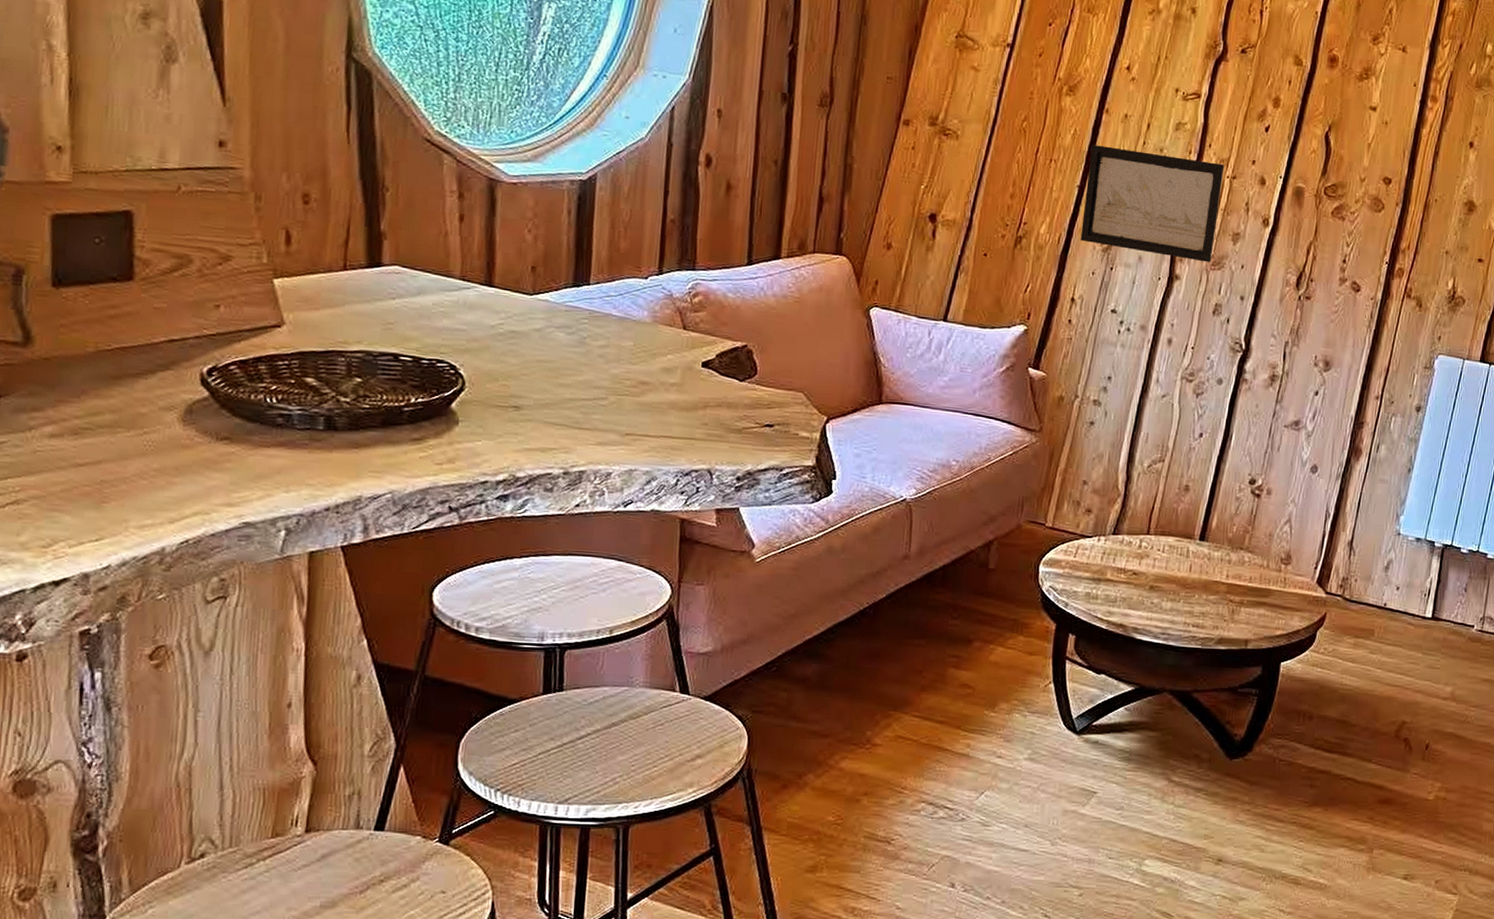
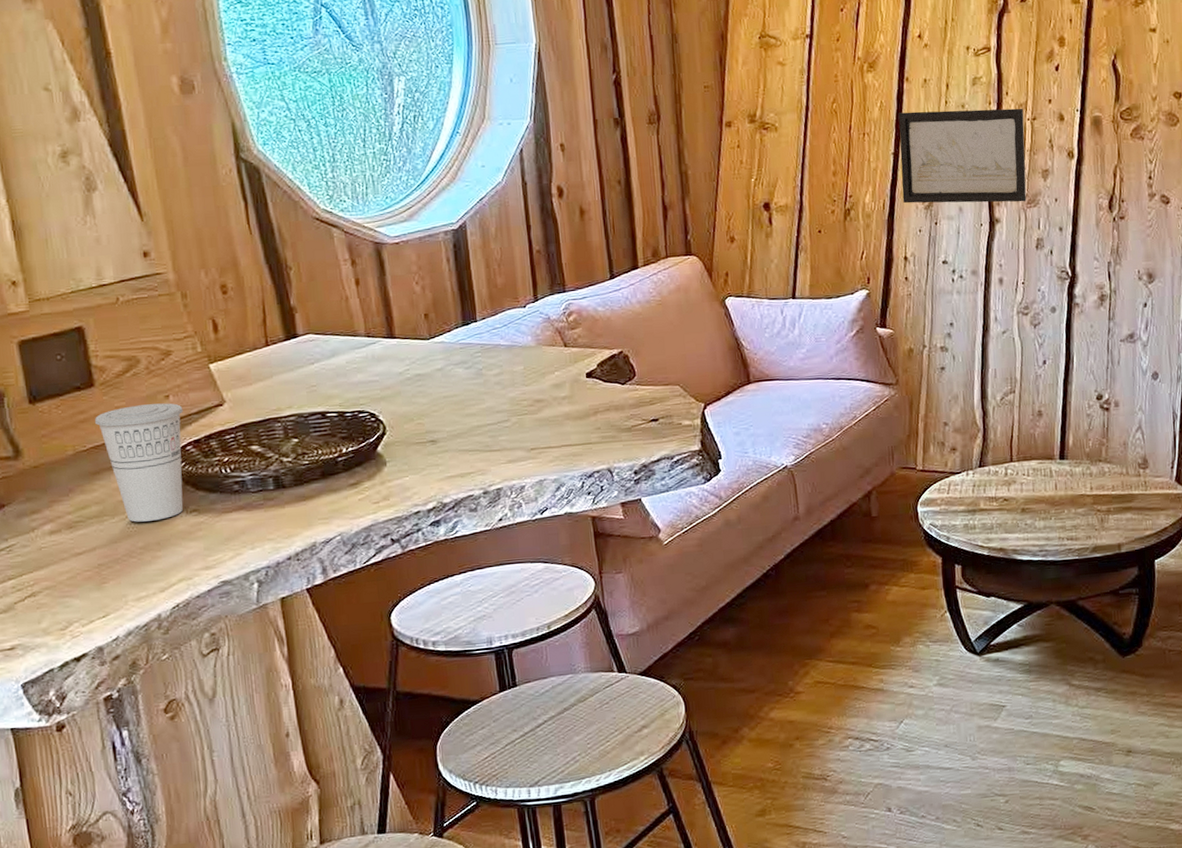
cup: none [126,309,234,443] -> present [94,403,183,522]

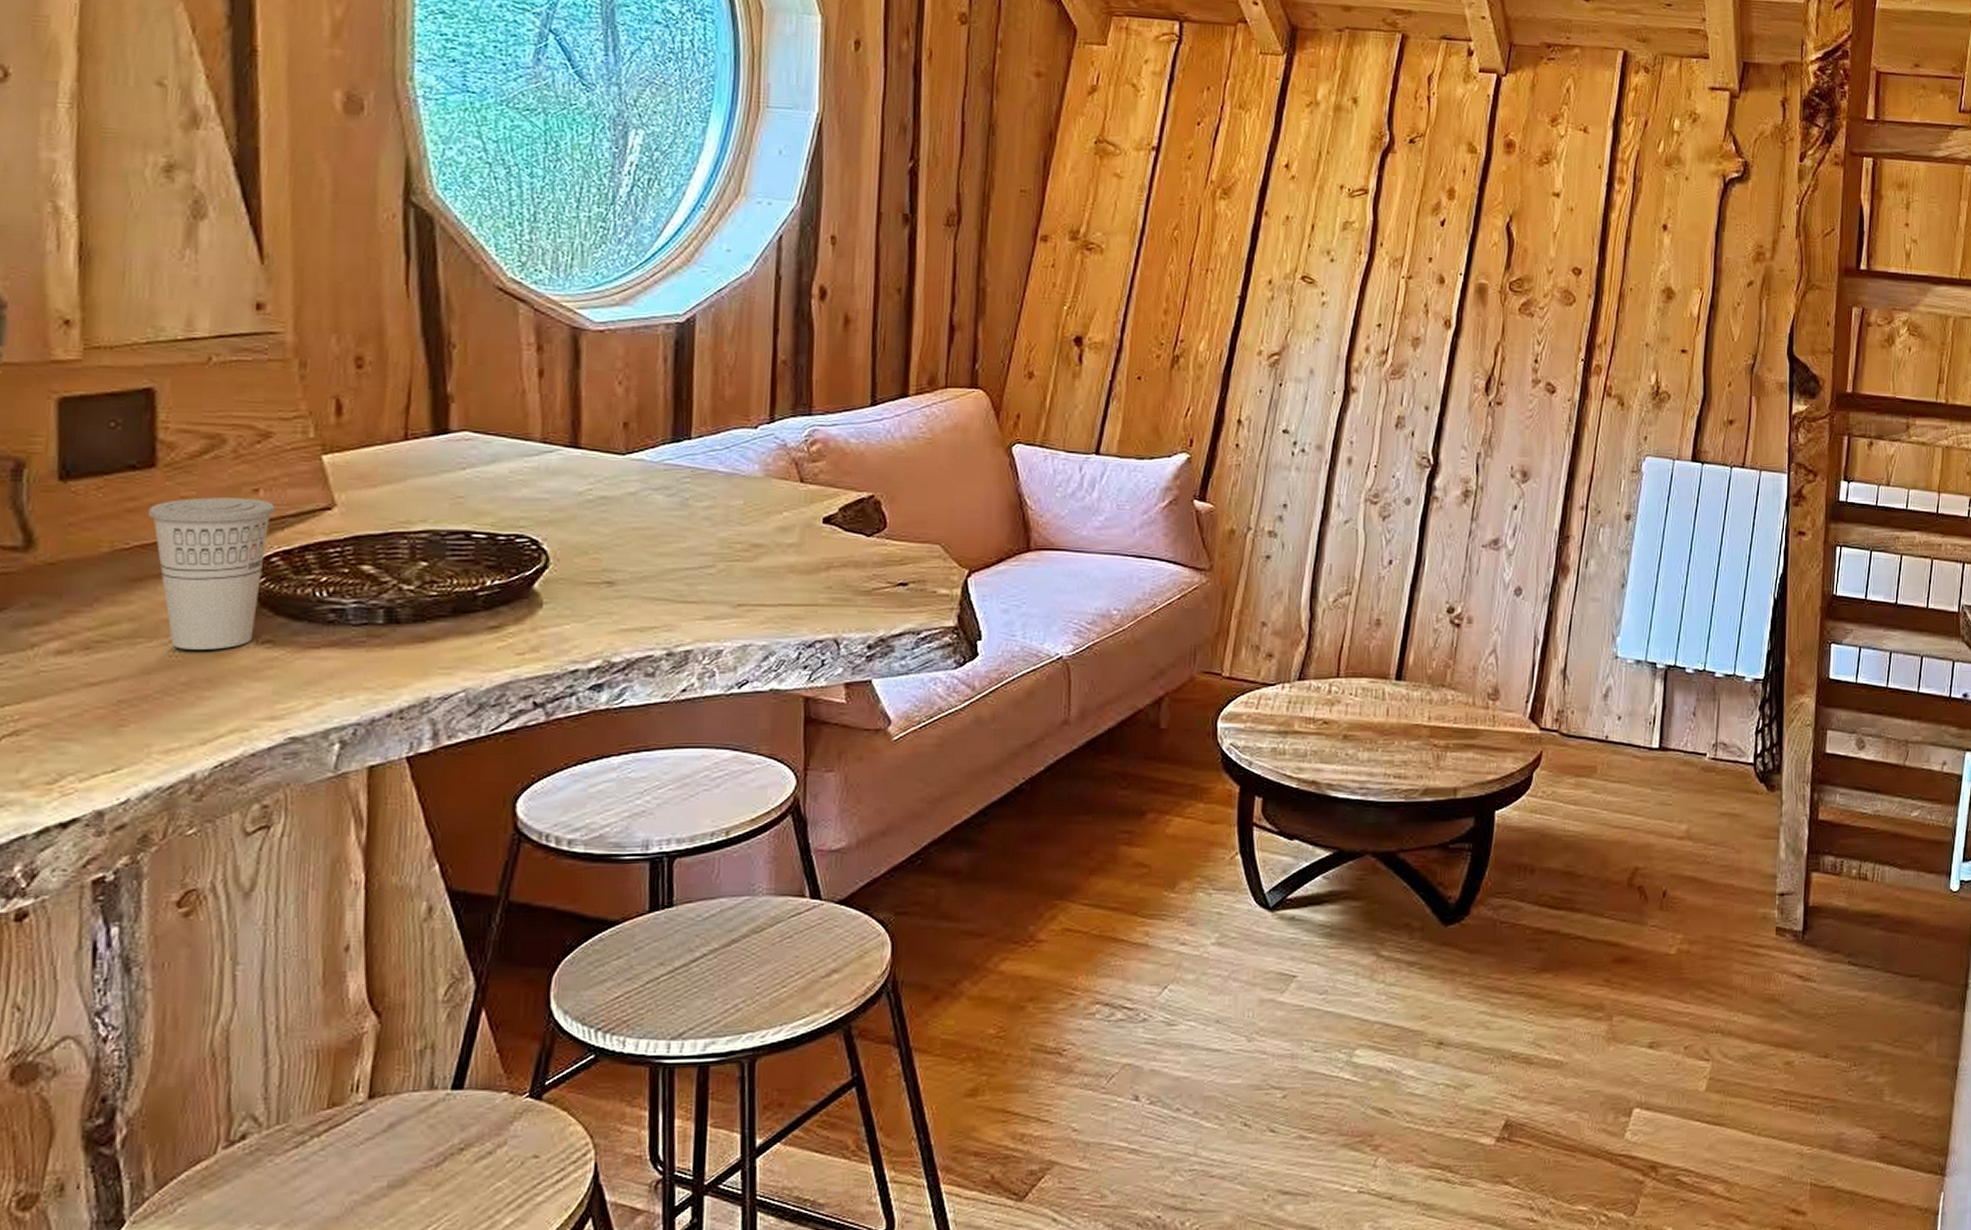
wall art: present [898,108,1027,204] -> none [1244,250,1399,372]

